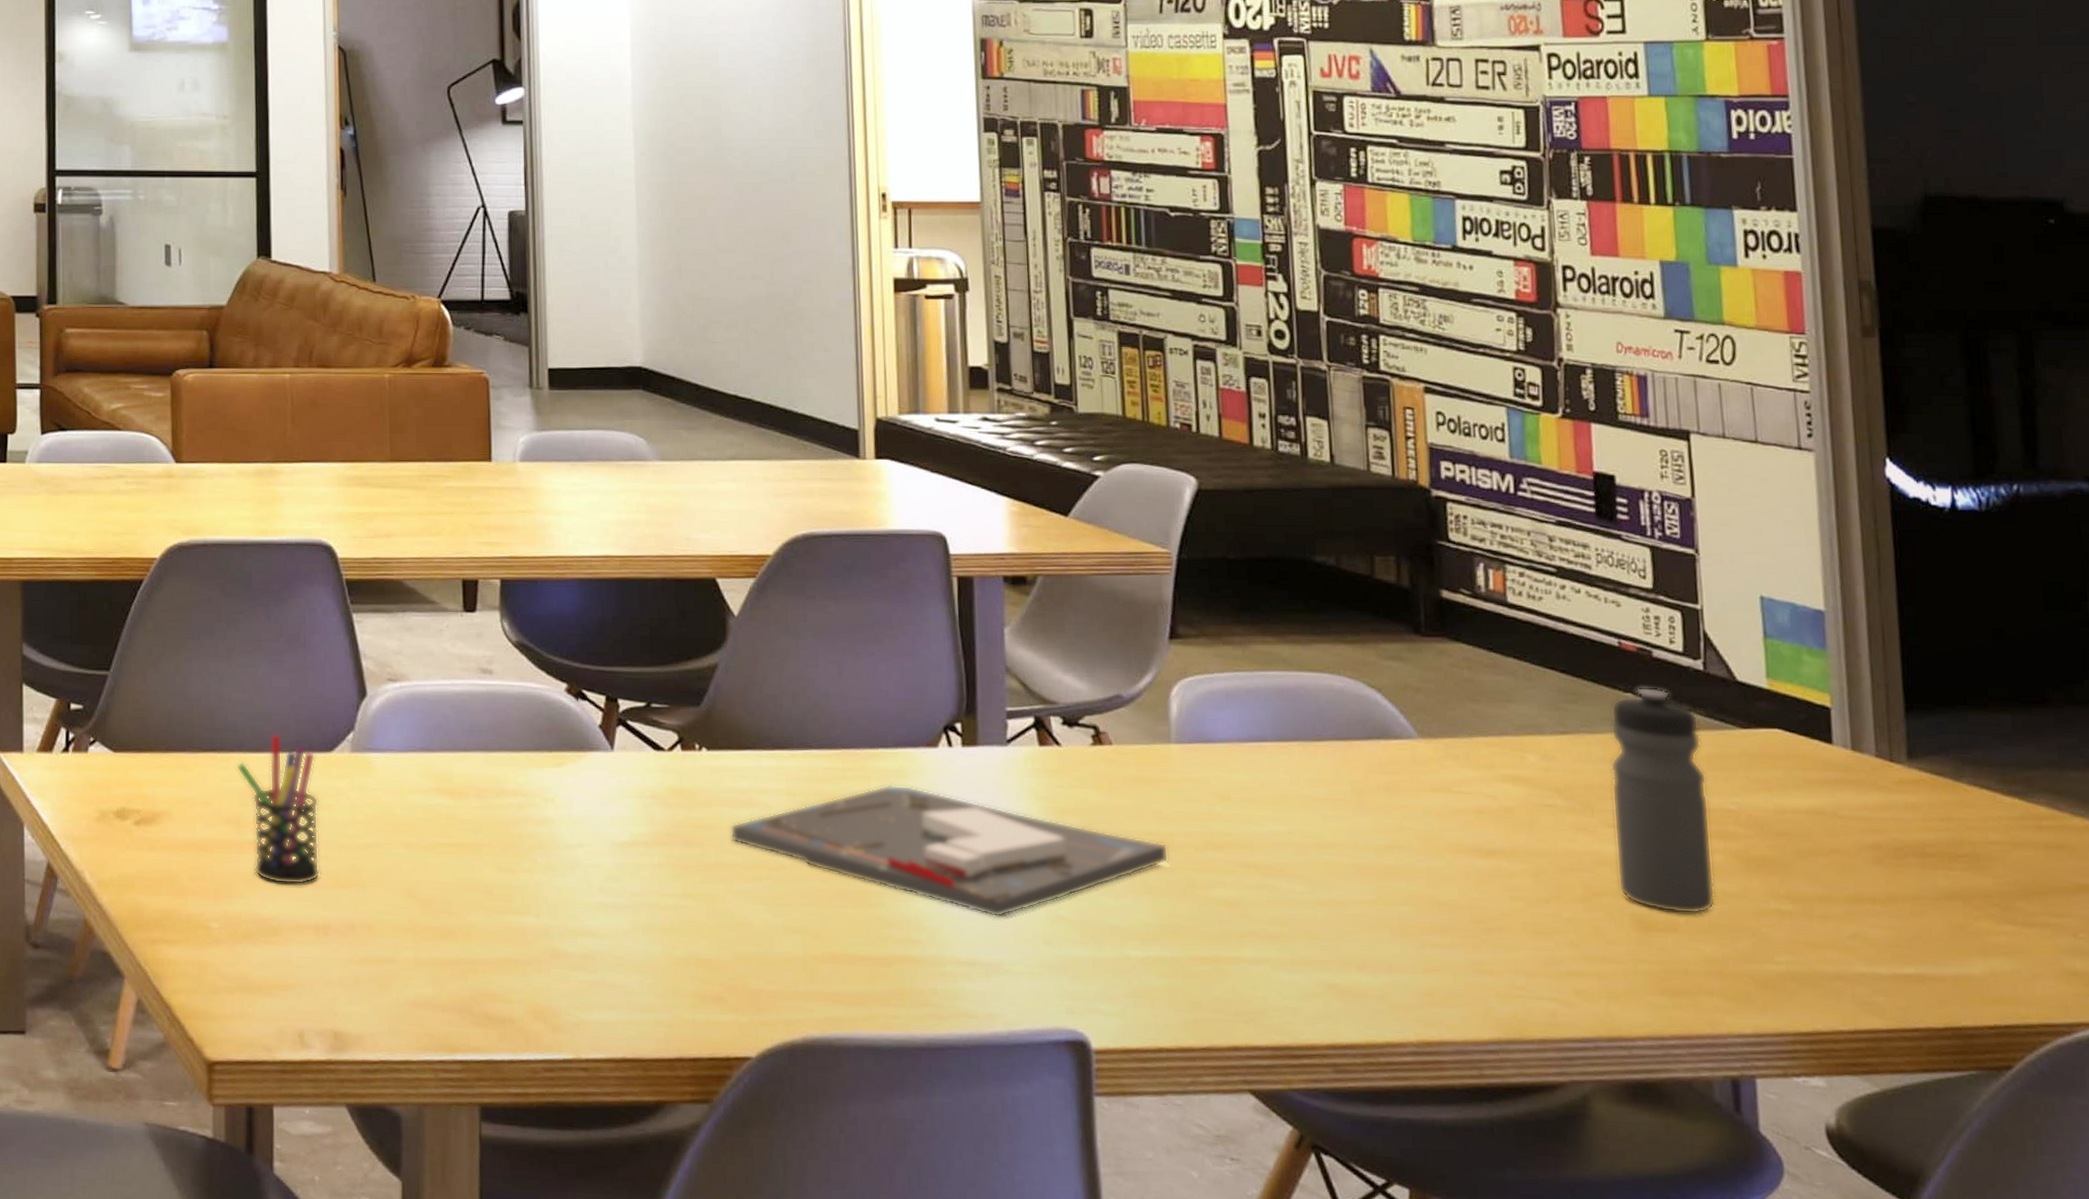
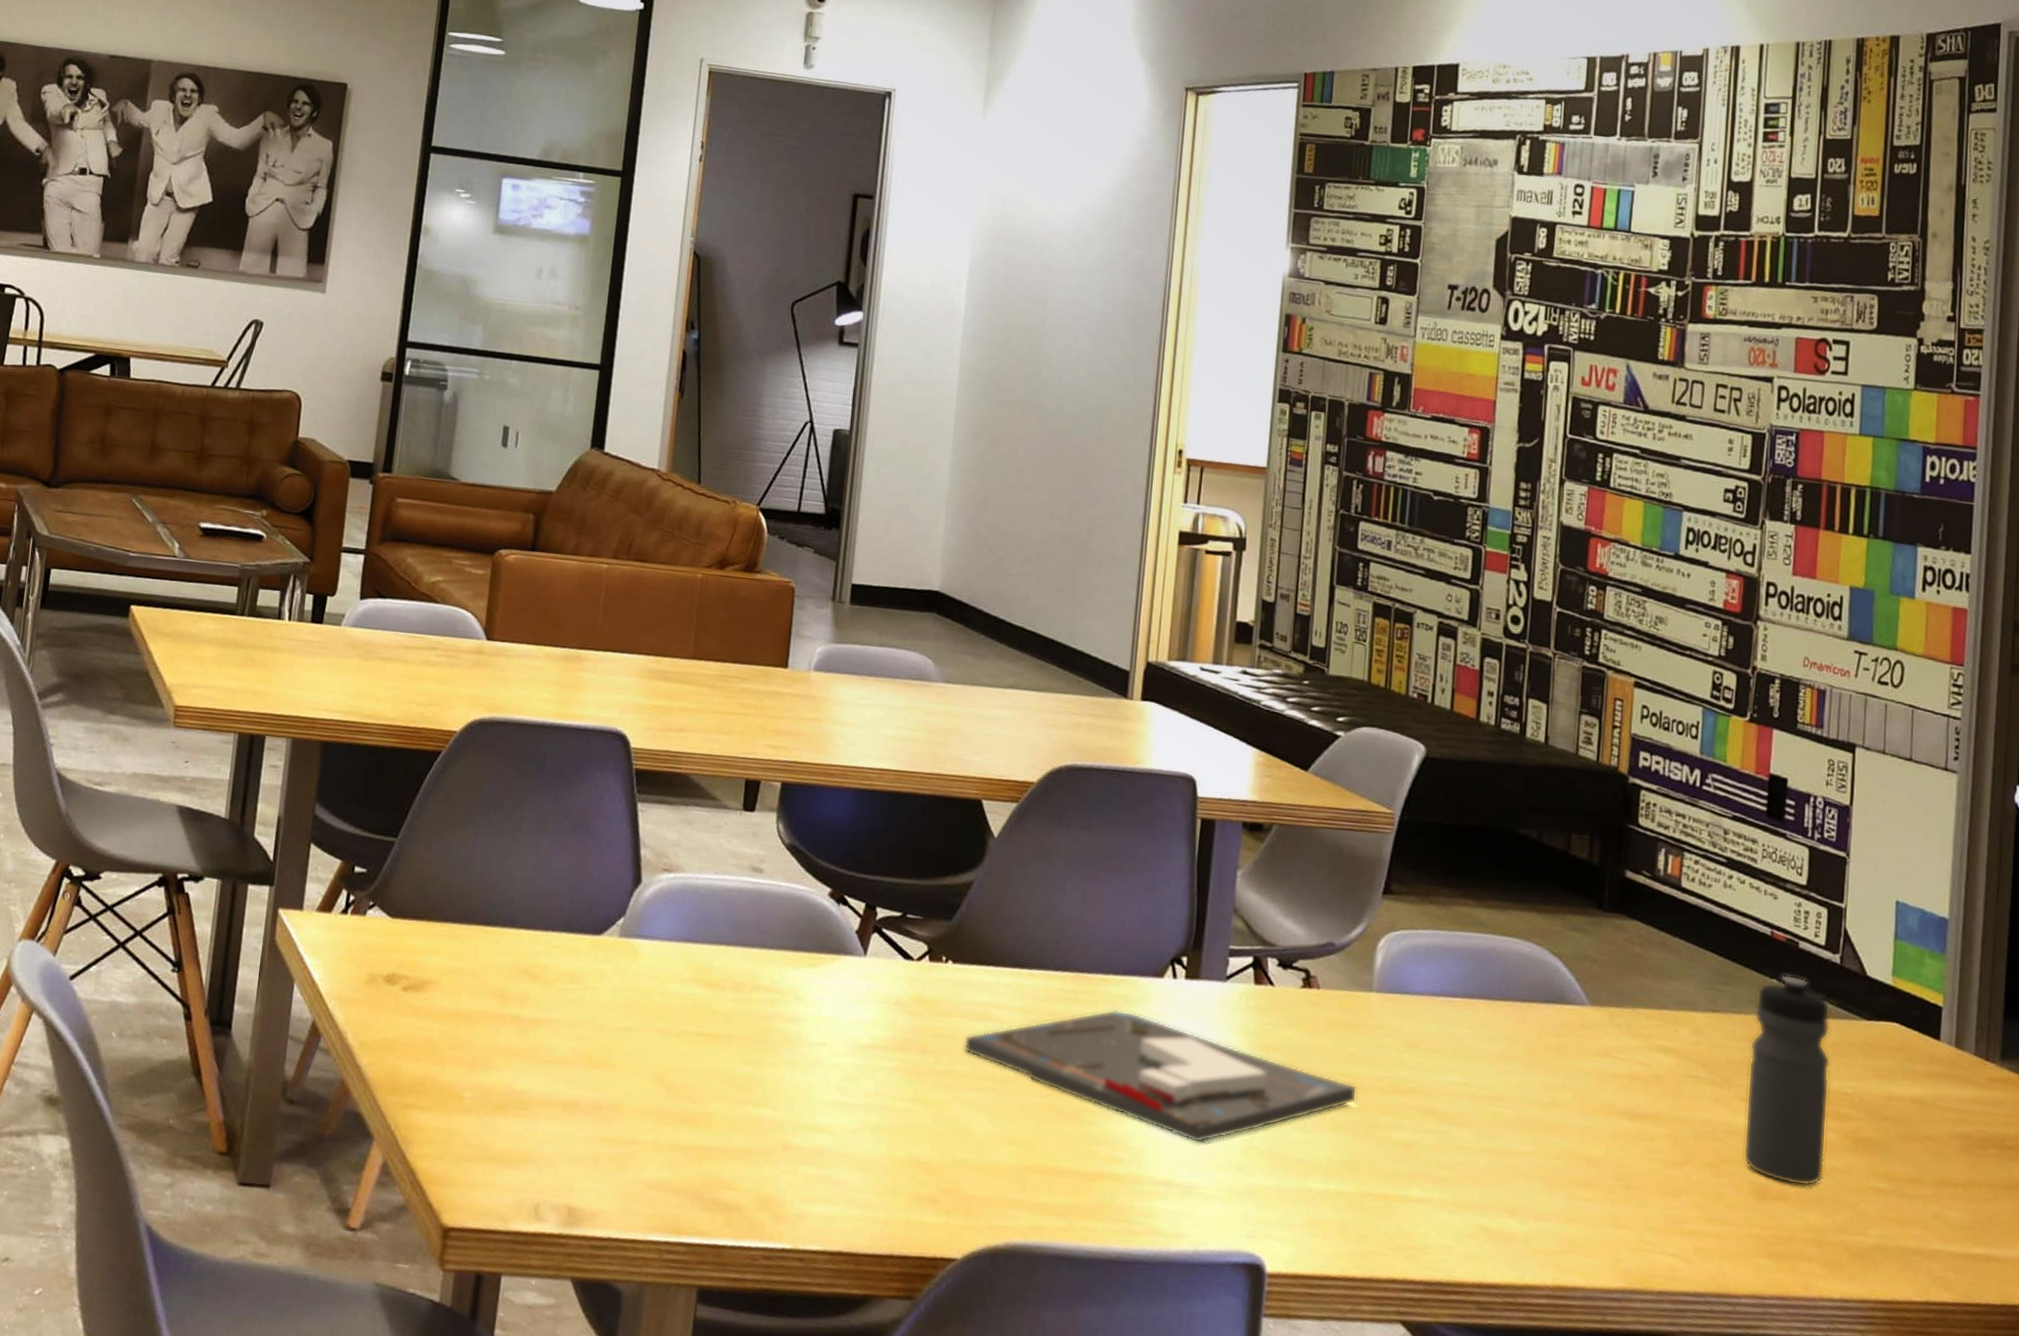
pen holder: present [236,733,321,885] -> none [507,912,585,1062]

